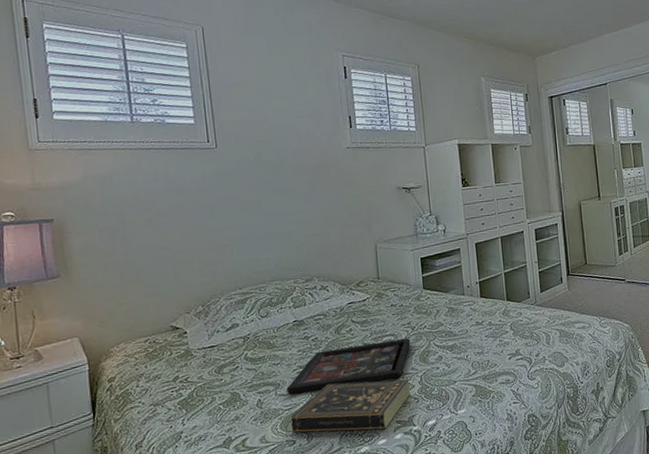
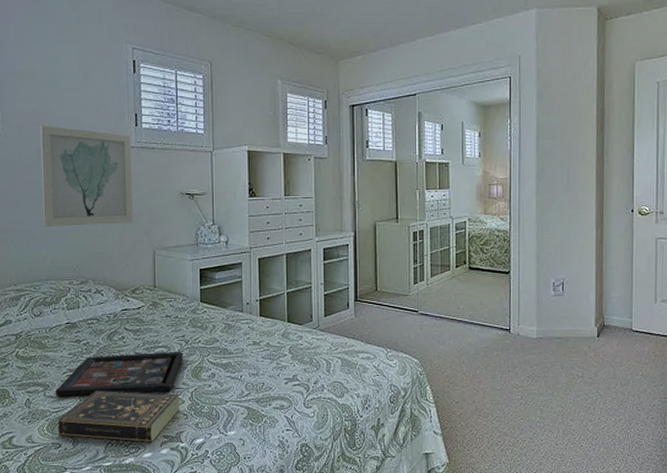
wall art: none [256,132,353,230] -> present [39,125,133,227]

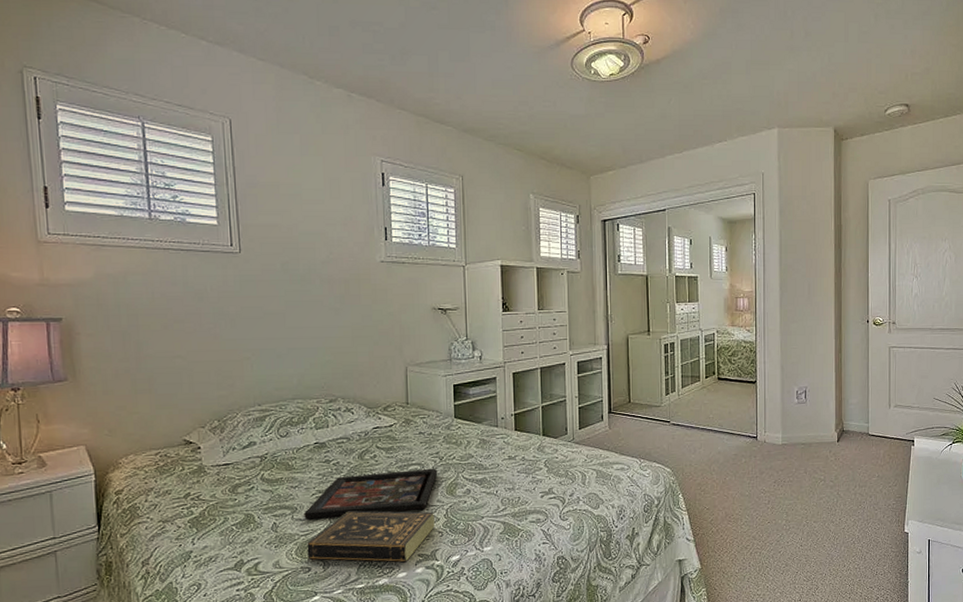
wall art: present [39,125,133,227] -> none [283,239,384,344]

